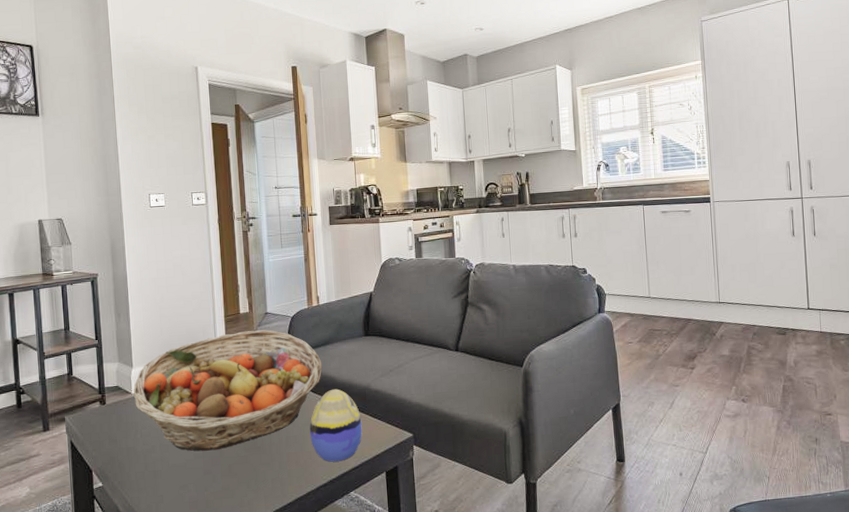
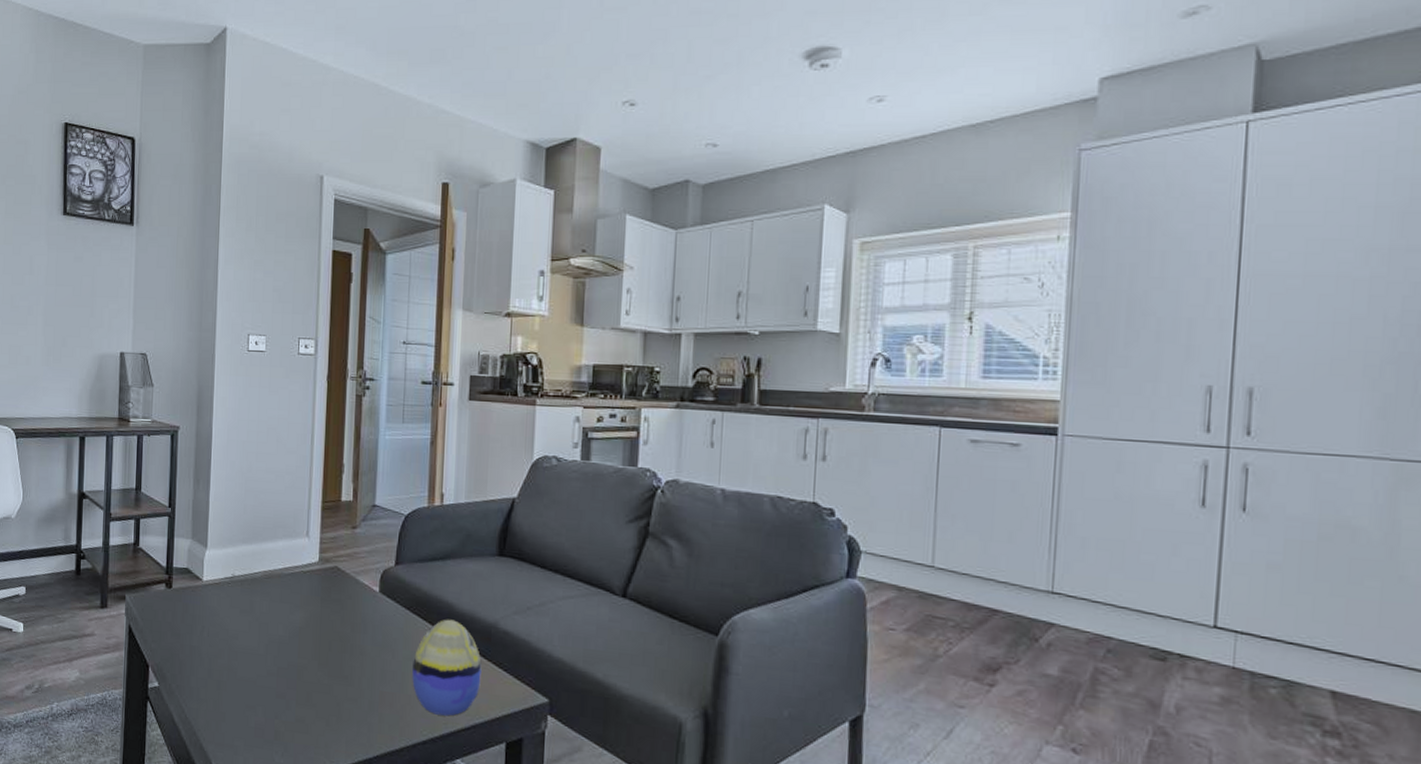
fruit basket: present [133,330,322,452] -> none [204,524,438,670]

